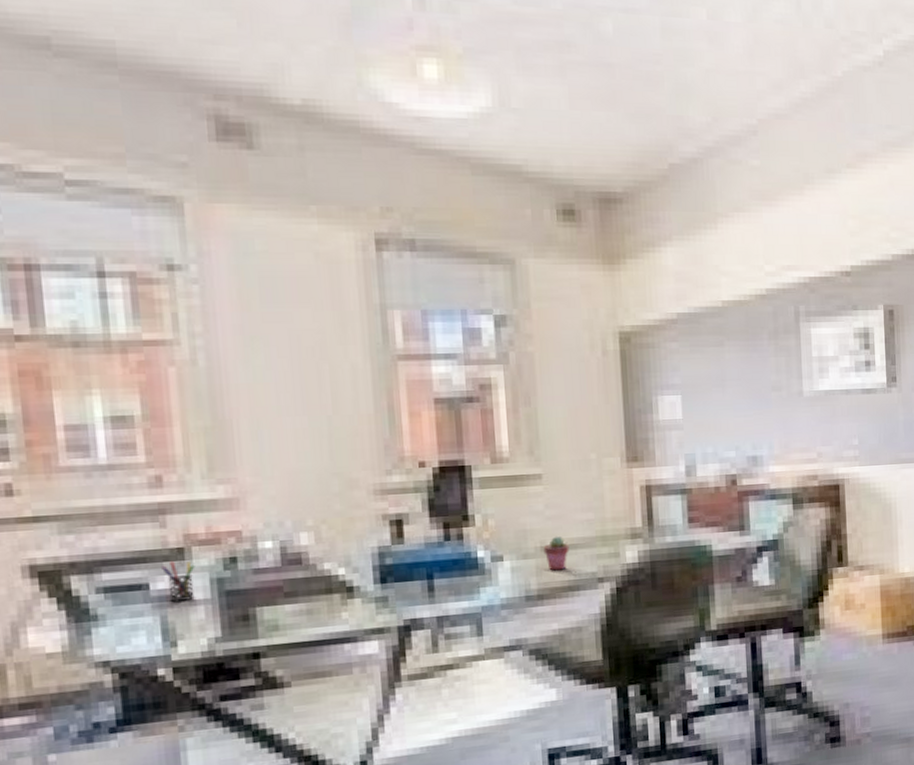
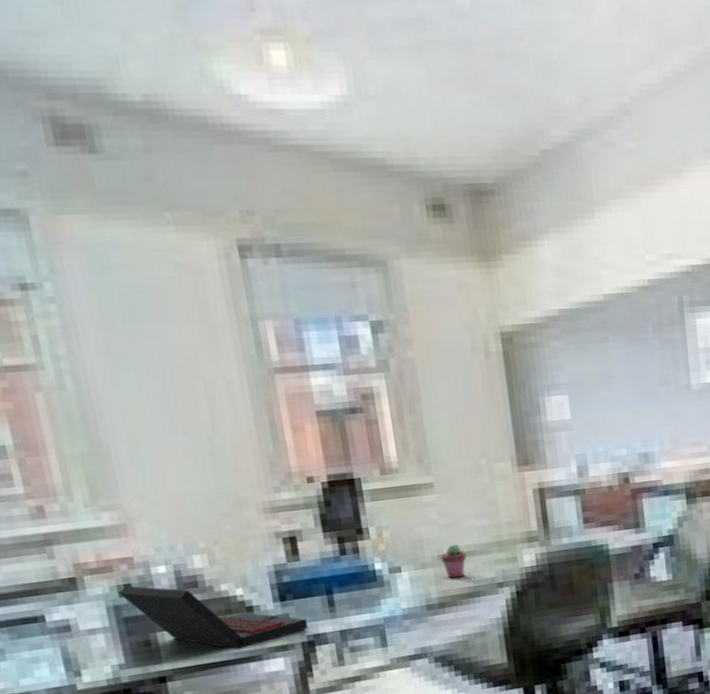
pen holder: present [161,561,195,603] -> none [55,591,93,633]
laptop: none [223,558,406,630] -> present [118,585,308,650]

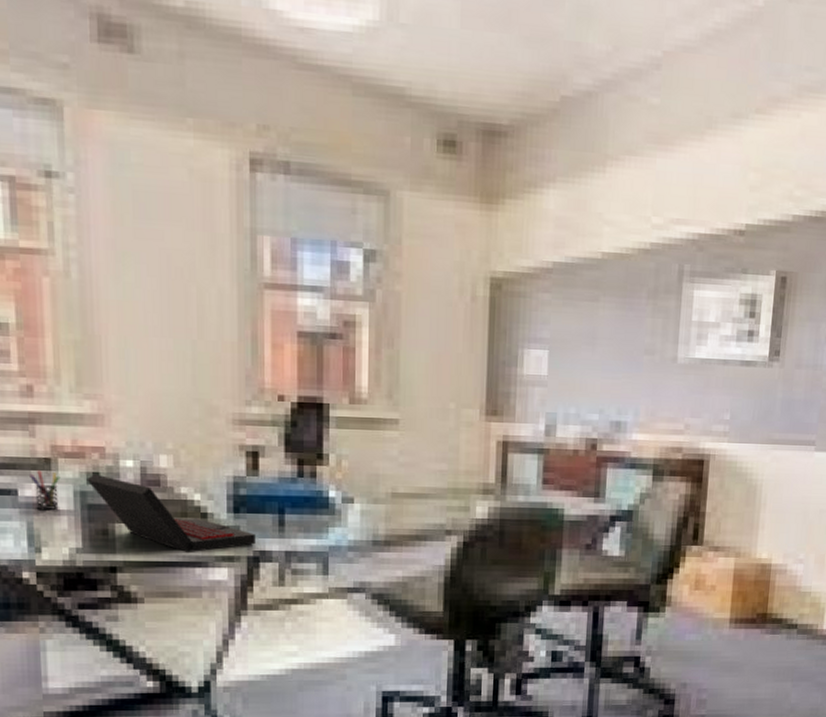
pen holder: none [55,591,93,633] -> present [30,471,61,511]
potted succulent: present [440,544,467,579] -> none [394,483,420,518]

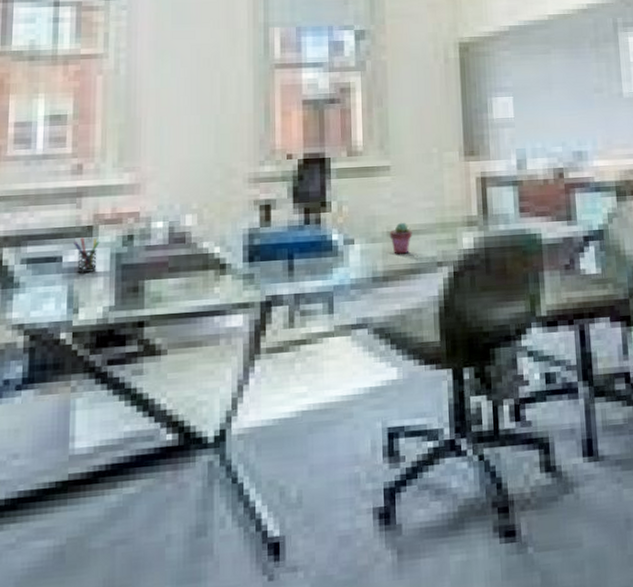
laptop: present [87,473,256,554] -> none [122,236,268,303]
potted succulent: none [394,483,420,518] -> present [389,222,412,254]

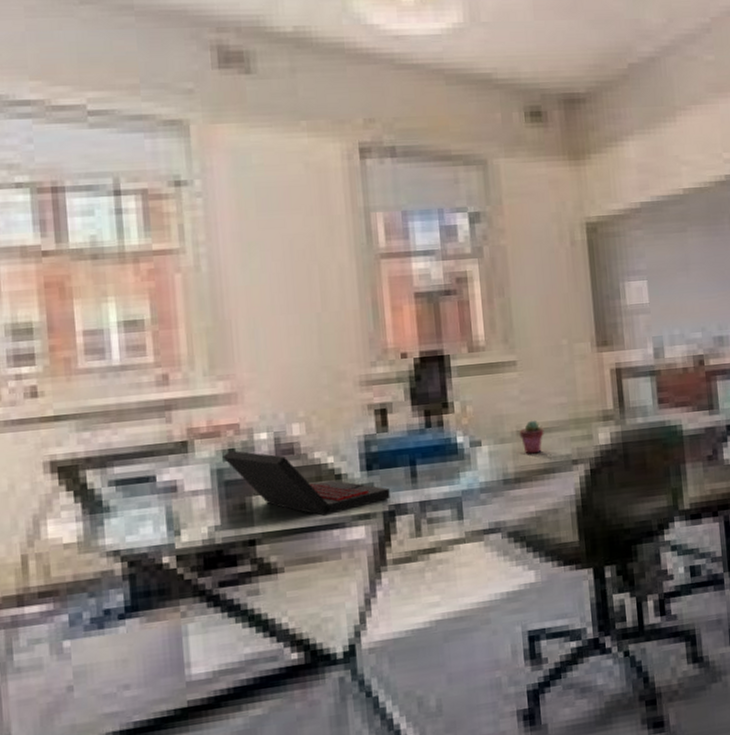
pen holder: present [74,238,100,274] -> none [167,454,197,493]
laptop: none [122,236,268,303] -> present [223,450,390,517]

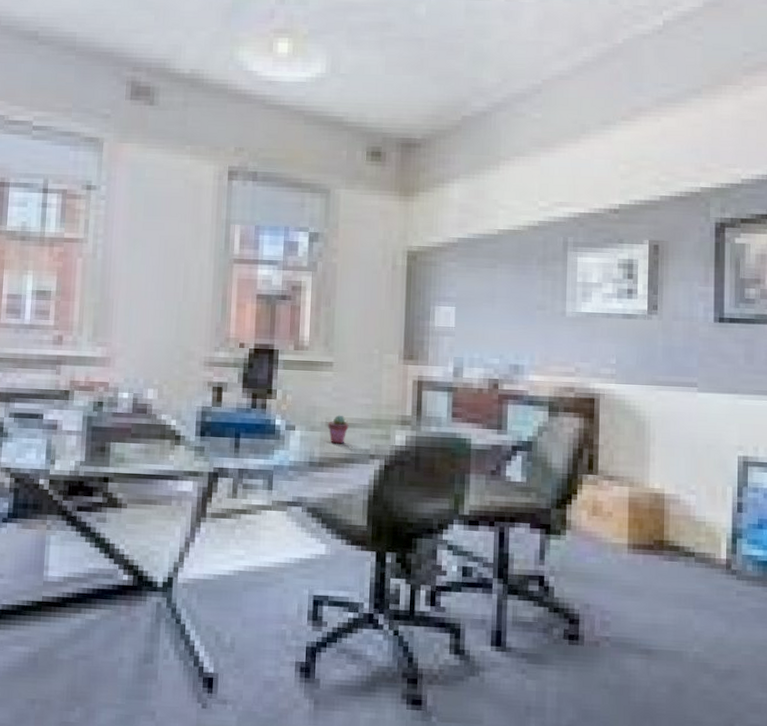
laptop: present [223,450,390,517] -> none [93,403,216,468]

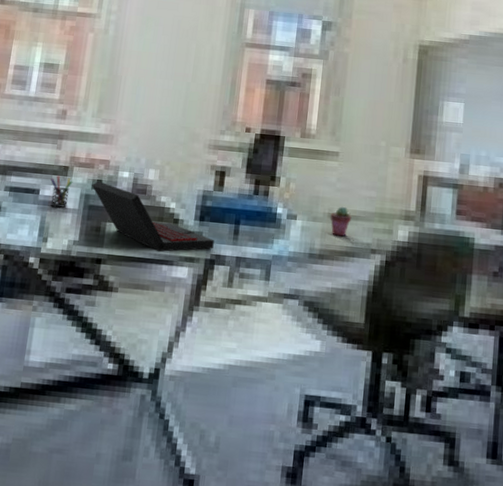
pen holder: none [53,400,75,431] -> present [50,176,73,208]
laptop: none [93,403,216,468] -> present [92,181,214,252]

